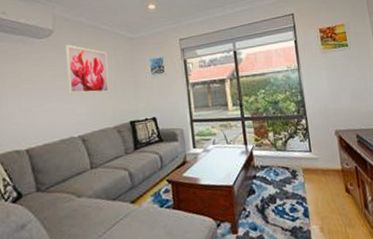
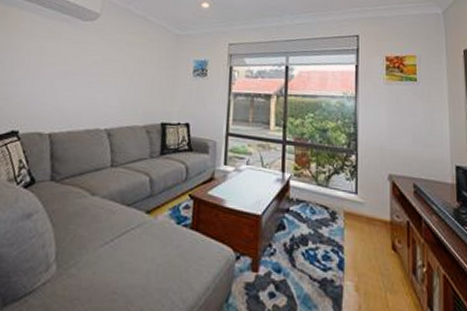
wall art: present [66,45,110,95] -> none [103,32,151,89]

